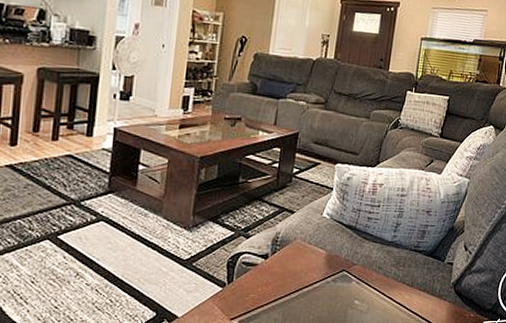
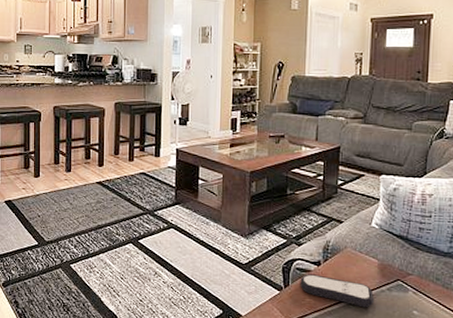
remote control: none [244,268,319,301] -> present [300,274,375,308]

